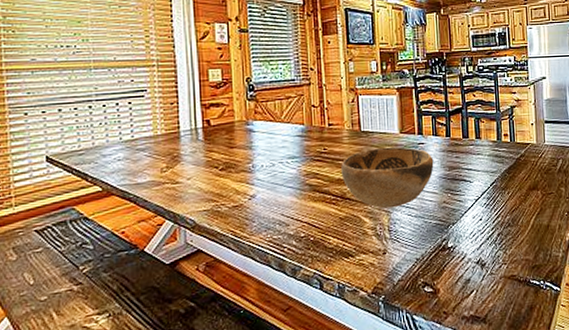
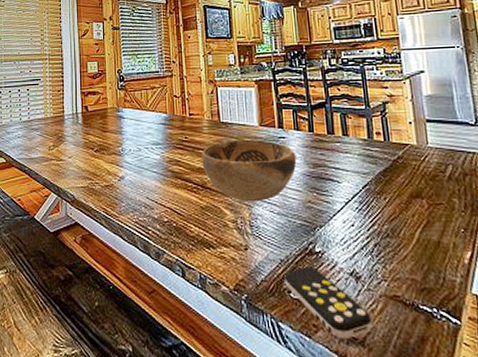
remote control: none [420,261,493,320] -> present [284,266,372,340]

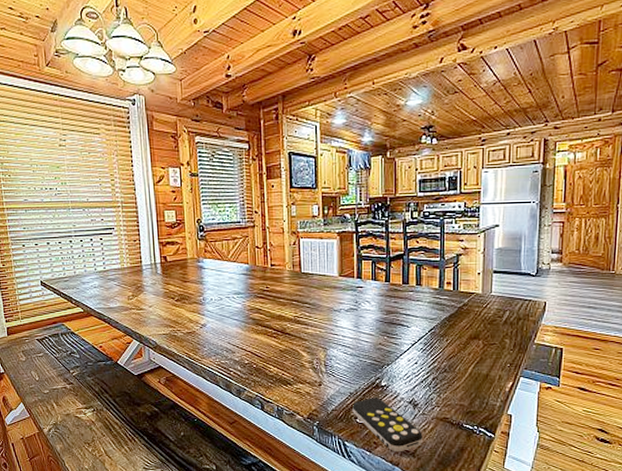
decorative bowl: present [201,139,297,202] -> none [282,288,372,345]

